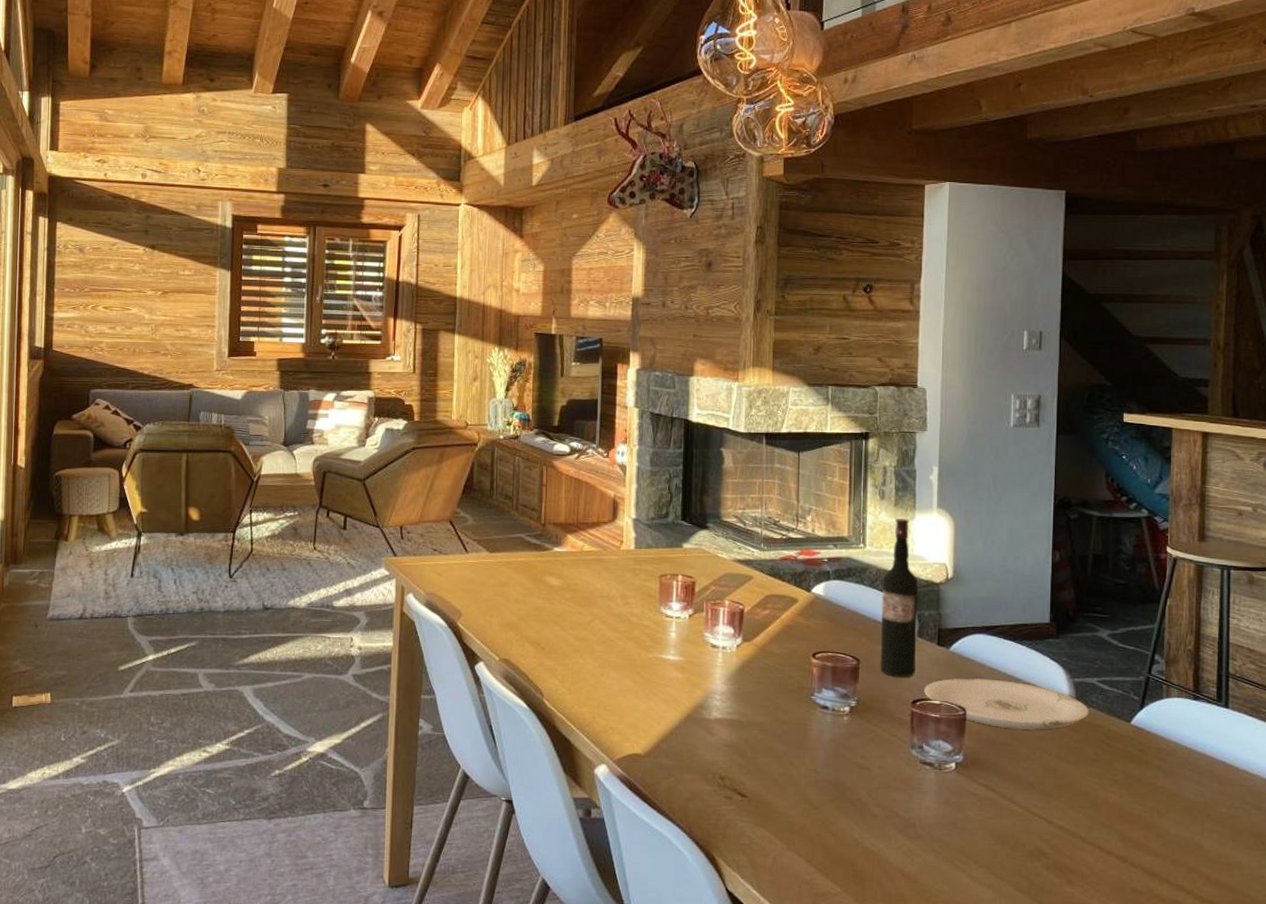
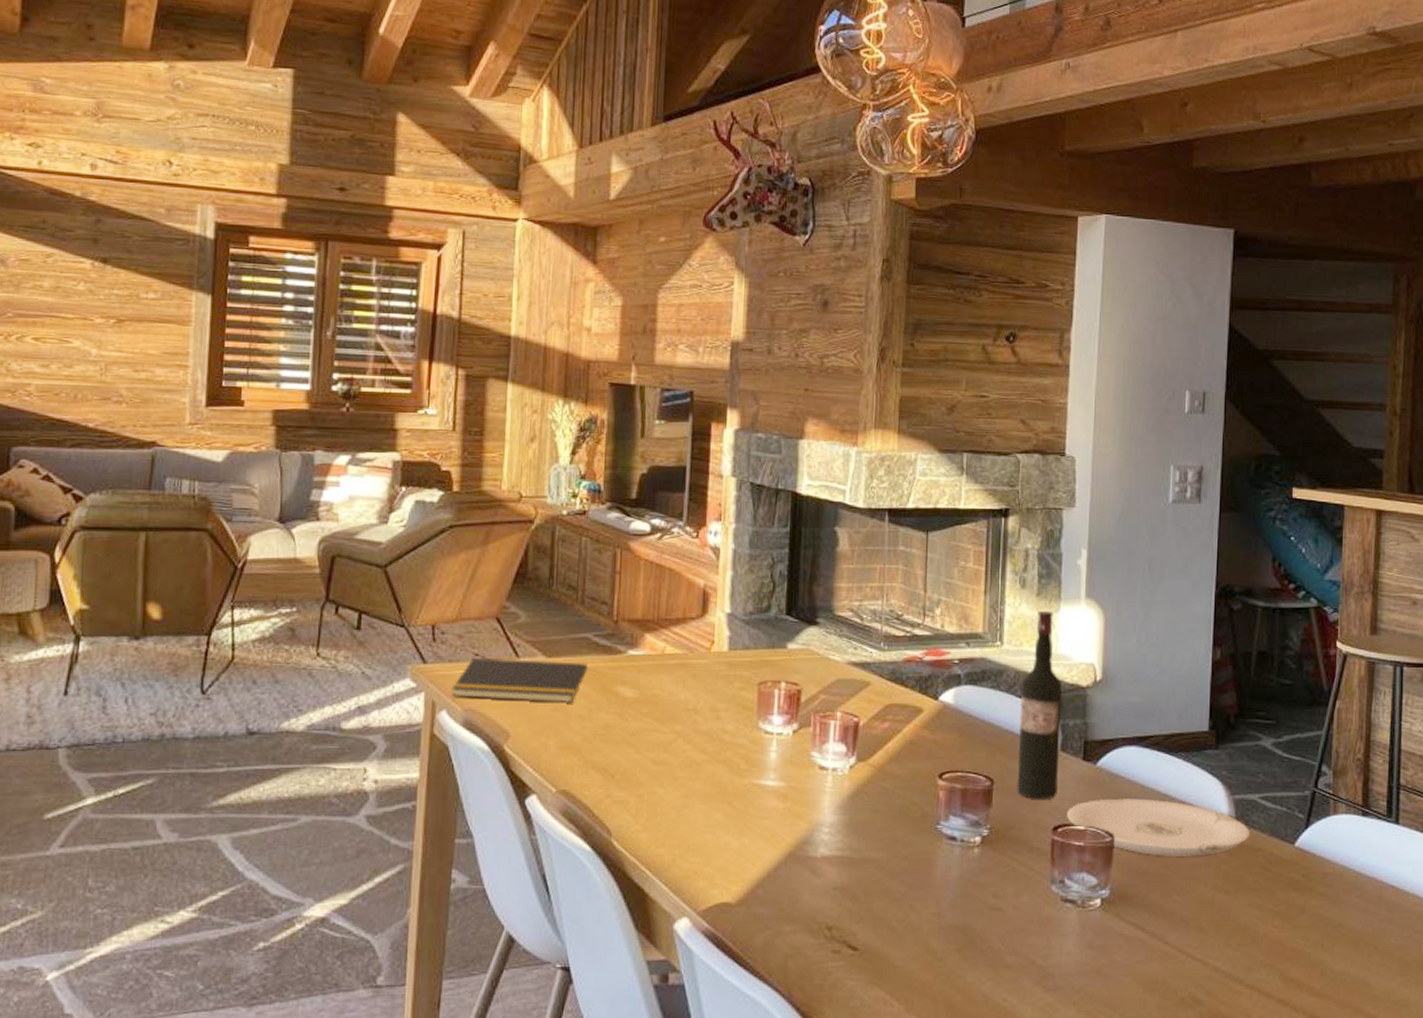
notepad: none [416,552,523,590] -> present [451,657,589,704]

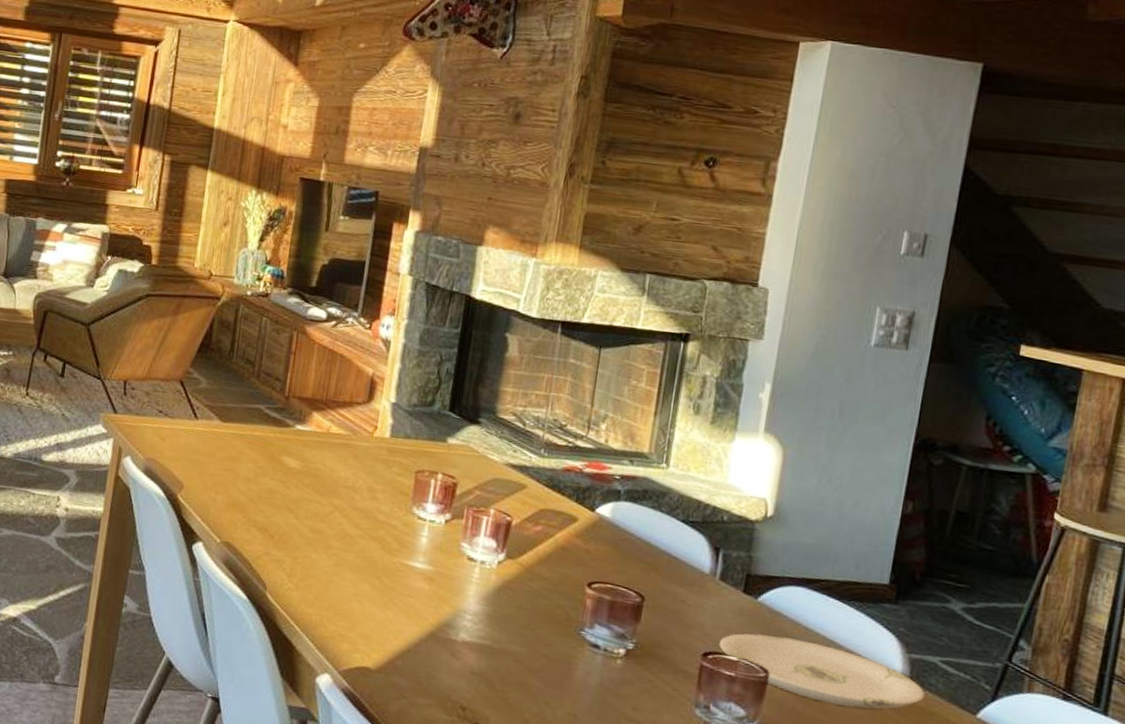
notepad: present [451,657,589,704] -> none [135,413,259,466]
wine bottle: present [1017,611,1063,799] -> none [668,439,729,625]

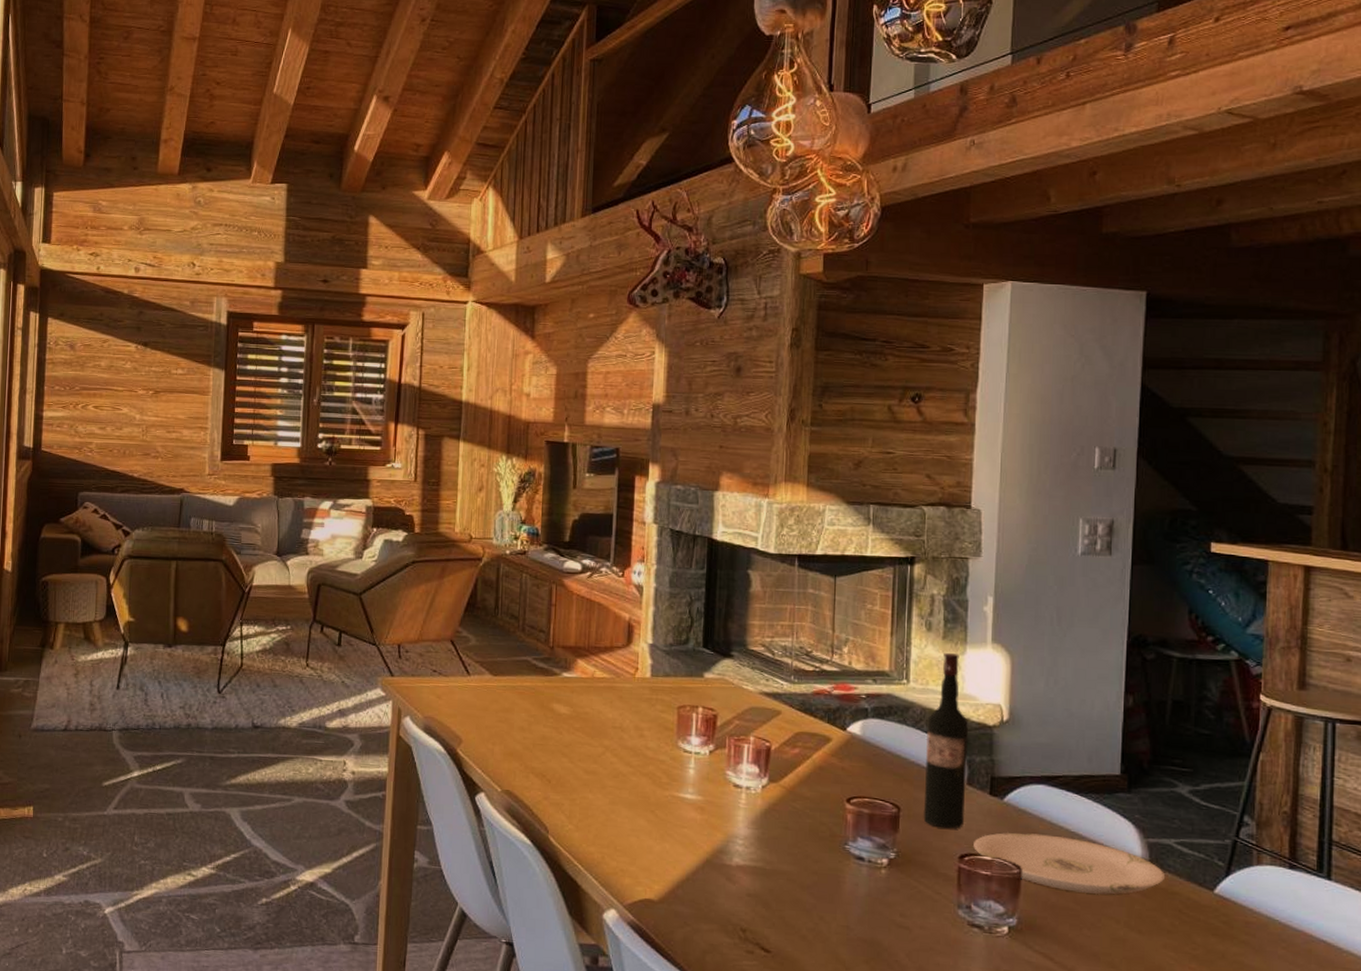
wine bottle: none [668,439,729,625] -> present [923,653,969,829]

